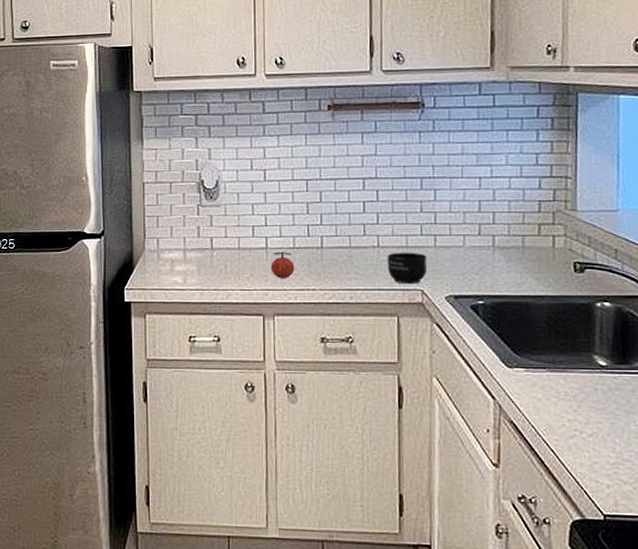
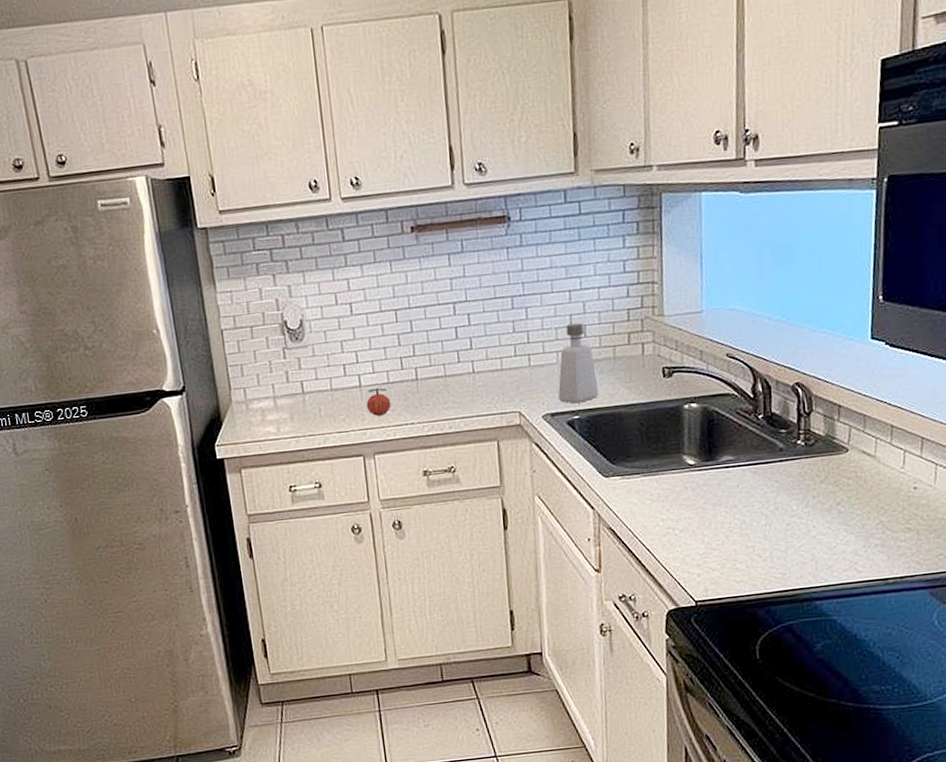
mug: present [387,252,428,284] -> none [483,374,523,408]
soap dispenser: none [462,209,506,288] -> present [558,322,599,404]

